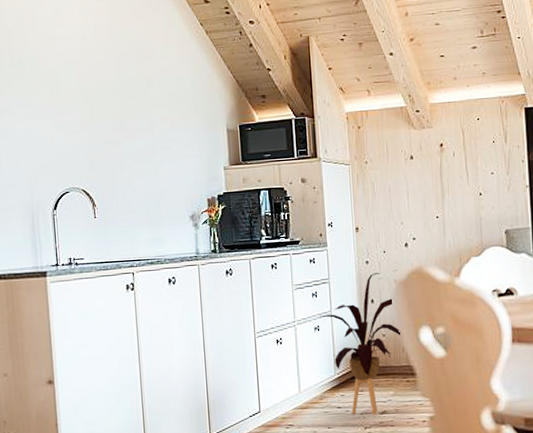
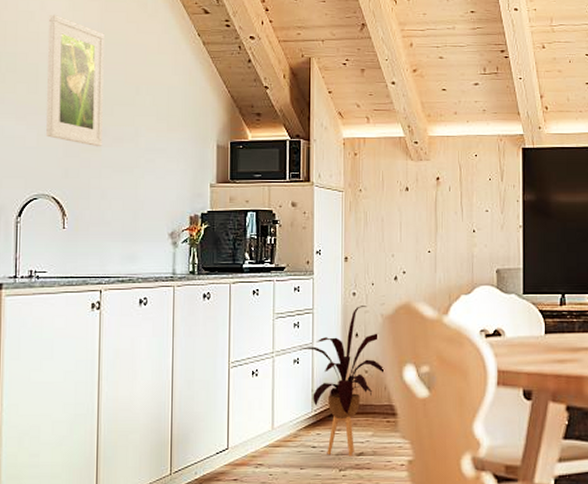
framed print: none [63,17,122,140] -> present [46,14,104,147]

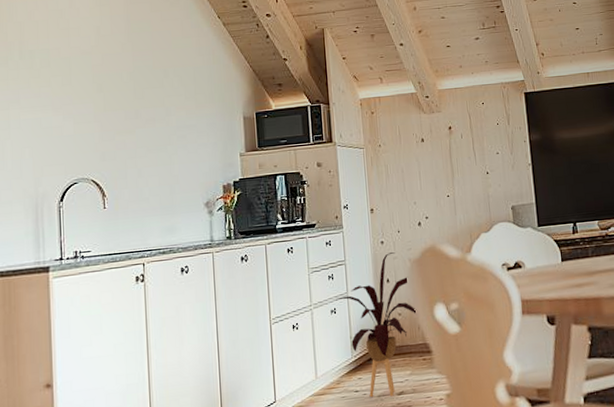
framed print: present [46,14,104,147] -> none [78,10,135,130]

